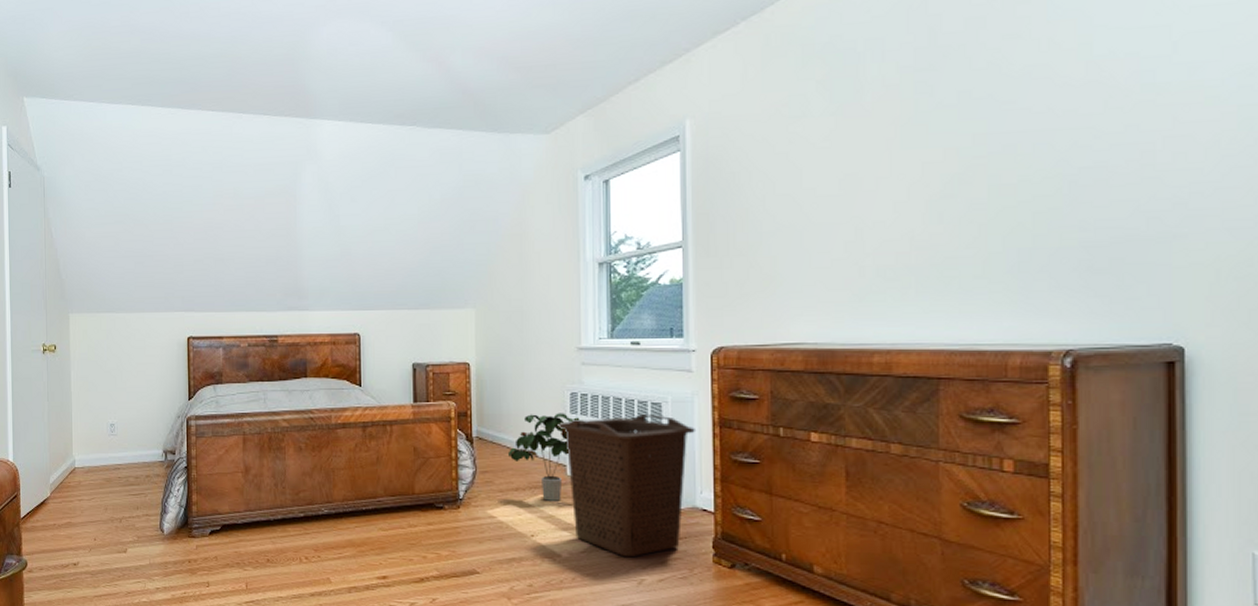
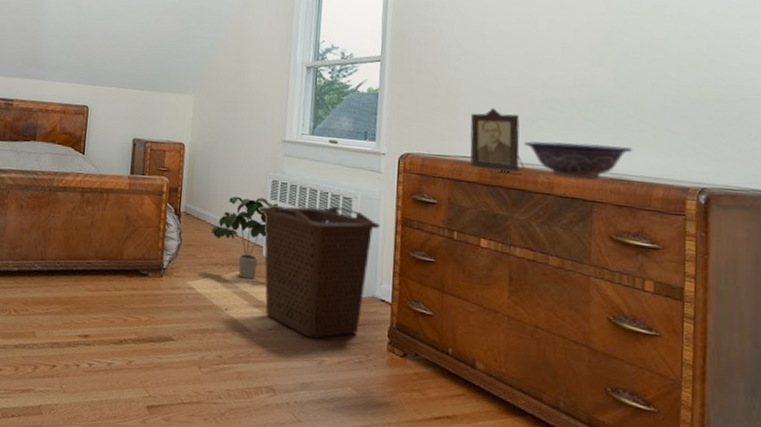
photo frame: none [791,285,857,355] -> present [470,108,525,172]
decorative bowl: none [855,312,982,356] -> present [525,141,632,181]

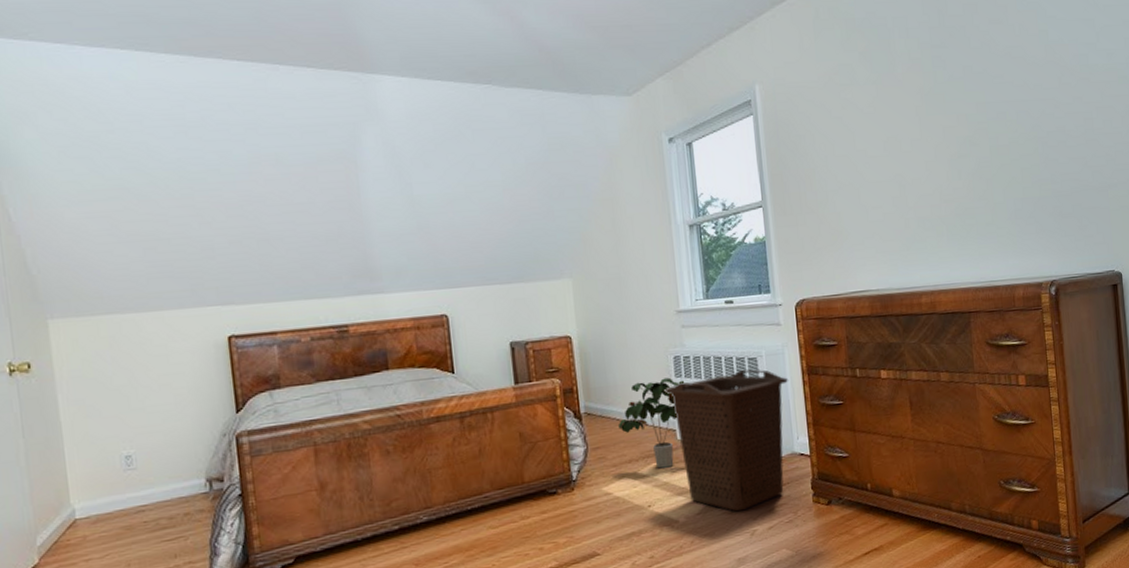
photo frame: present [470,108,525,172] -> none [855,237,909,302]
decorative bowl: present [525,141,632,181] -> none [906,254,995,296]

